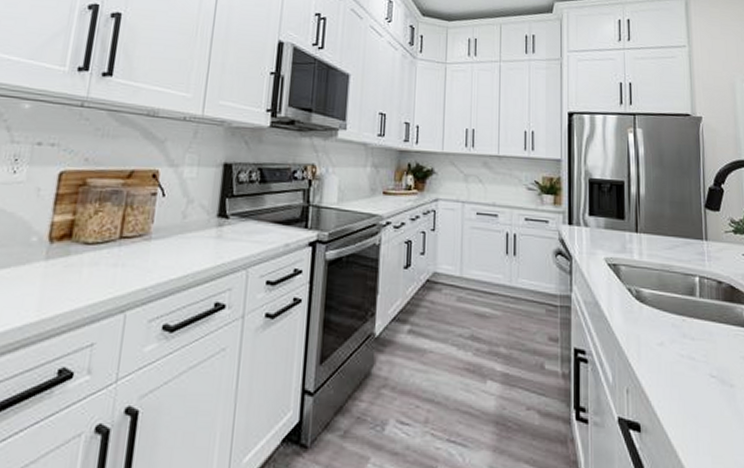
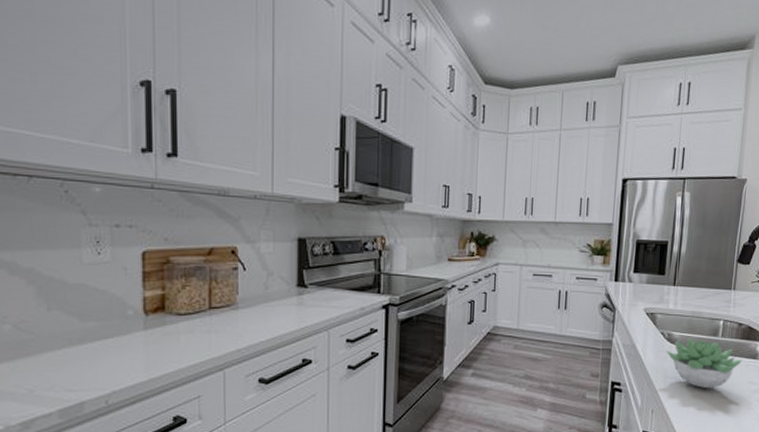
succulent plant: none [636,297,730,364] -> present [666,338,743,389]

